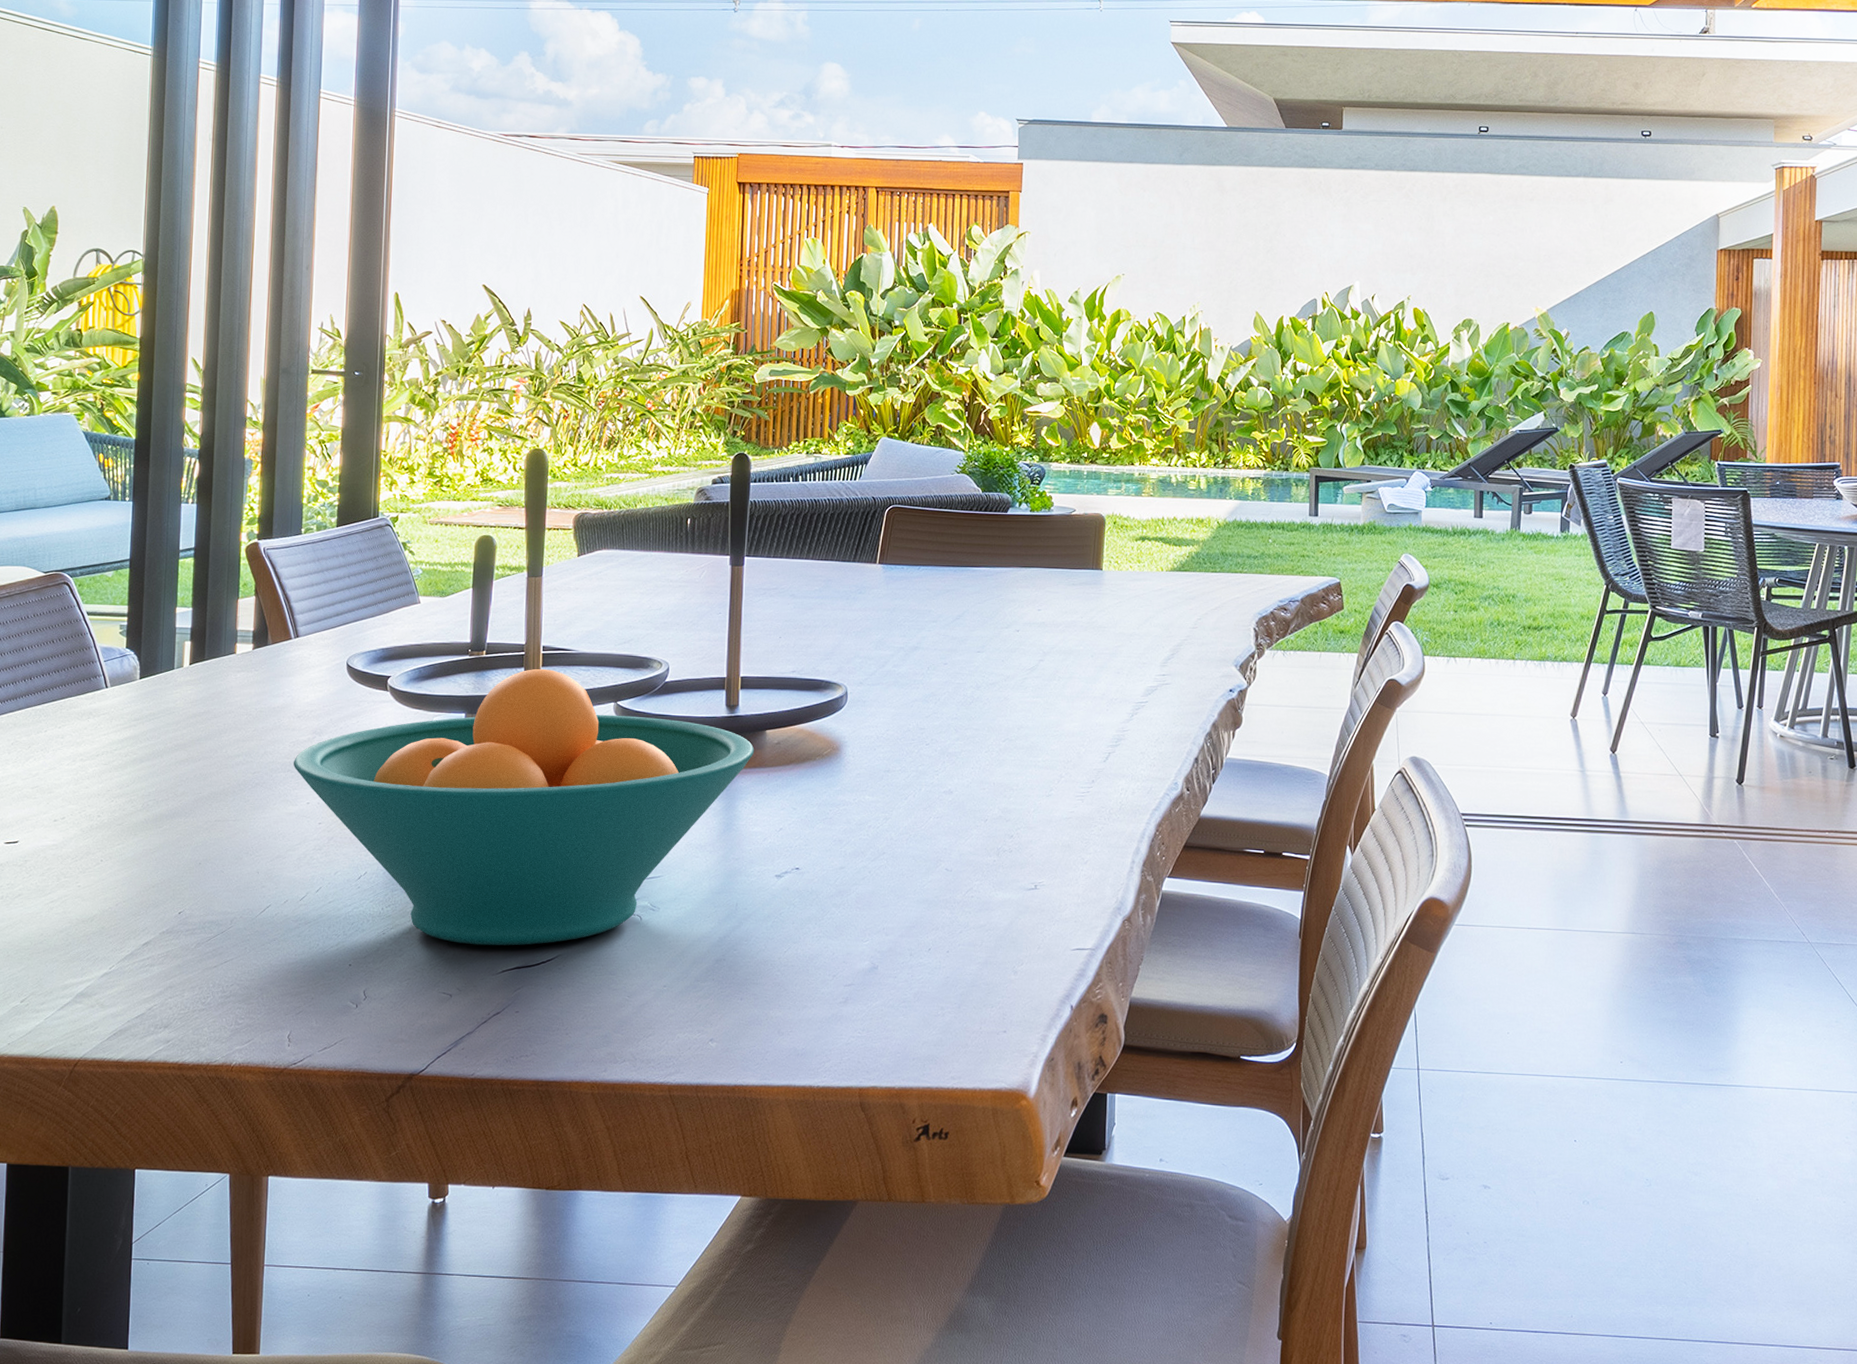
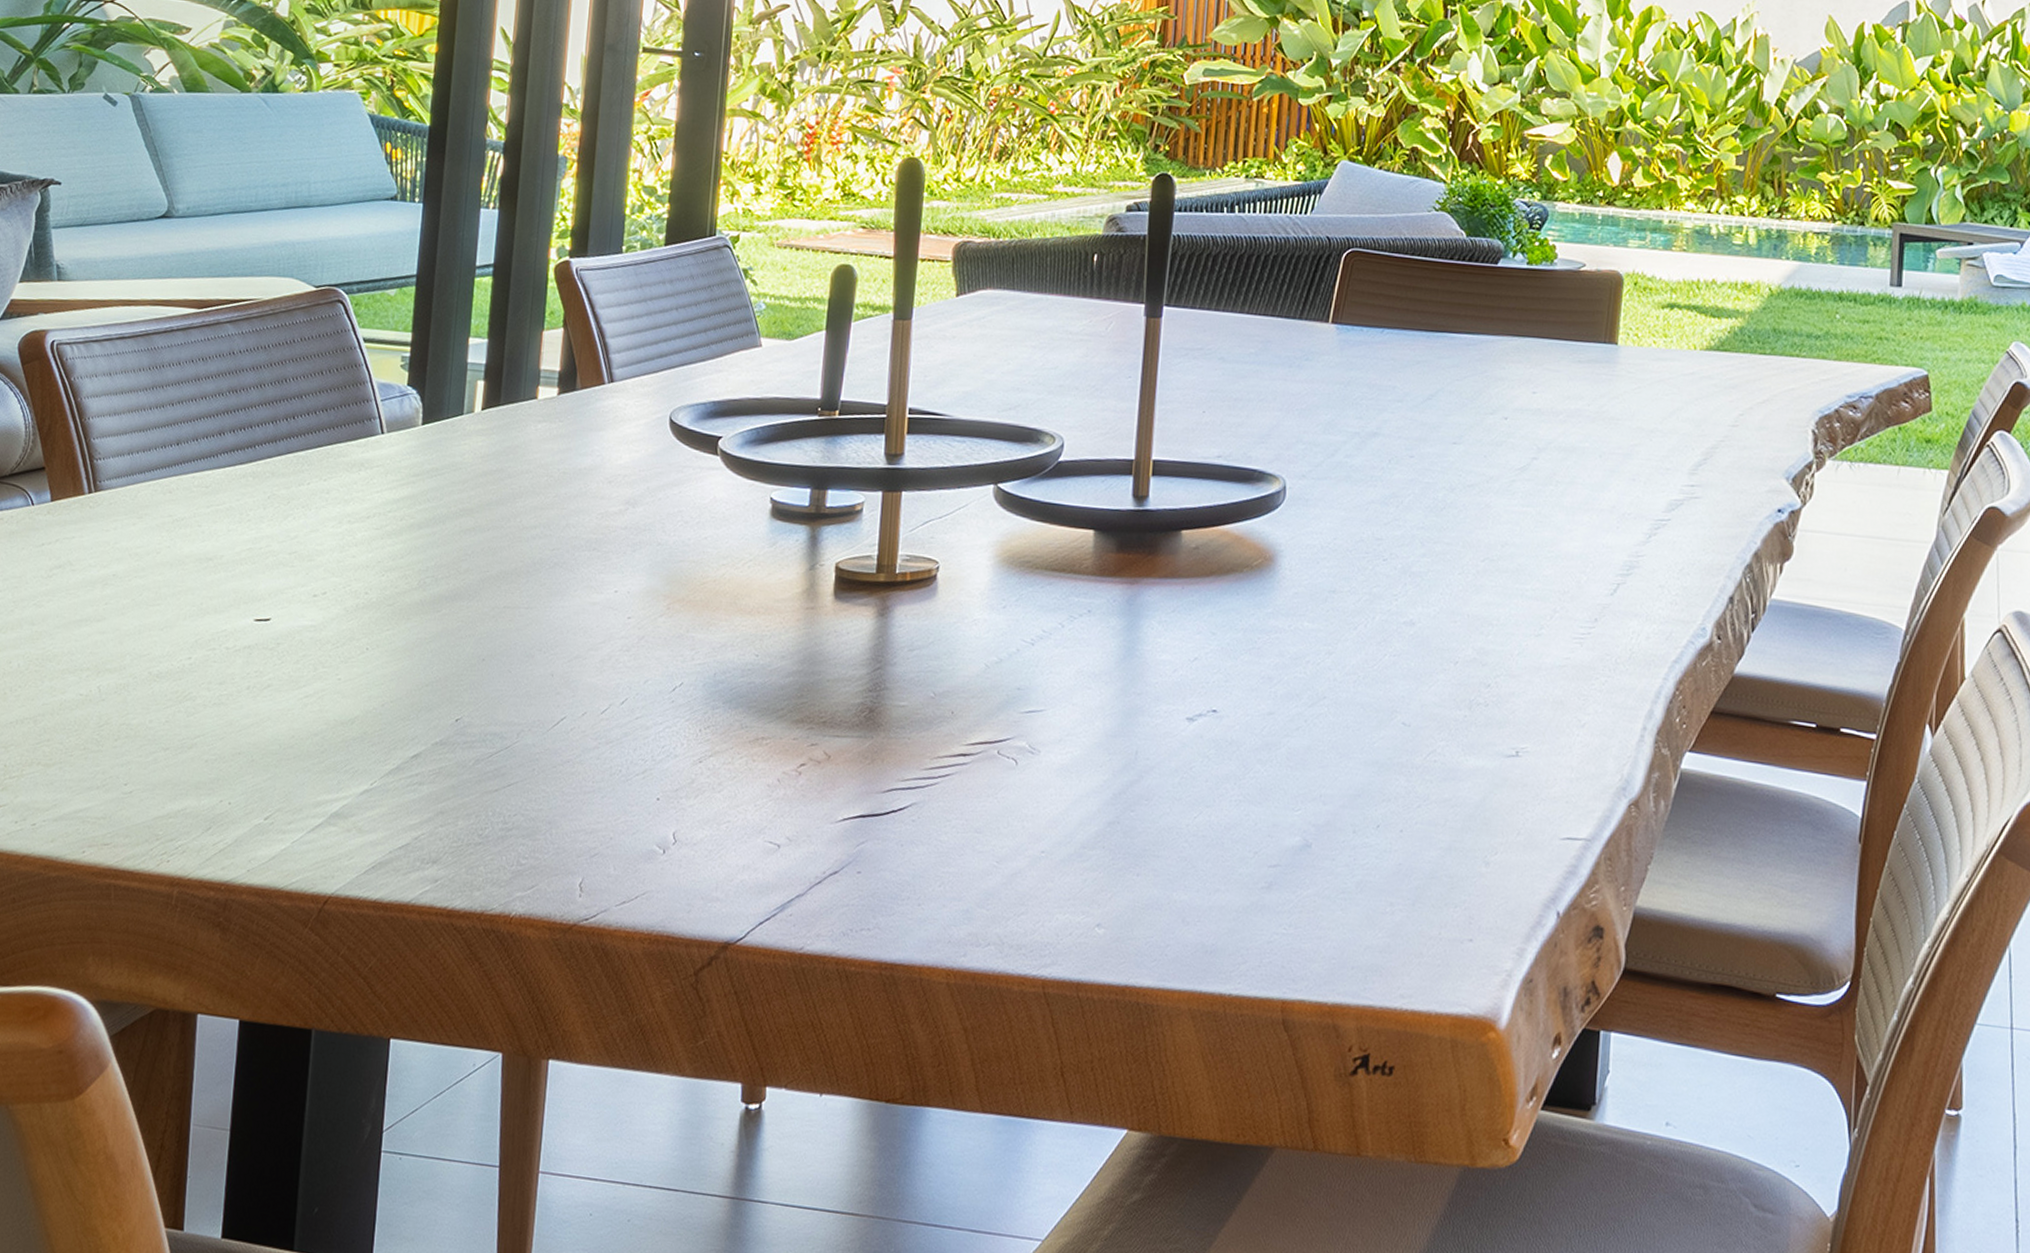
fruit bowl: present [294,668,755,946] -> none [601,436,1167,788]

